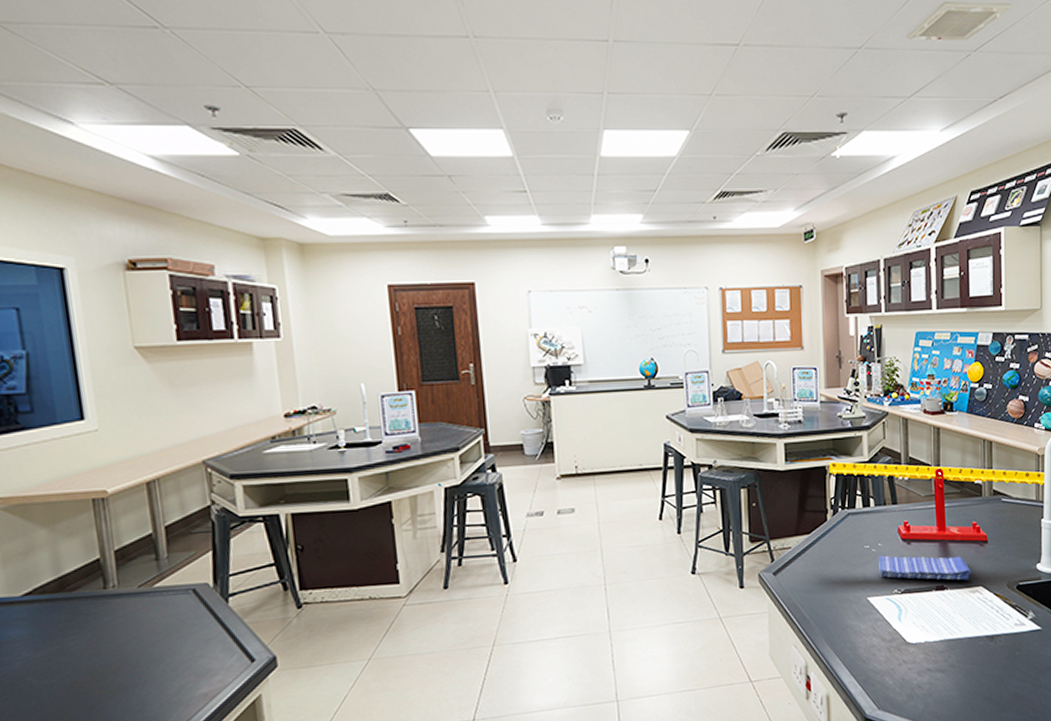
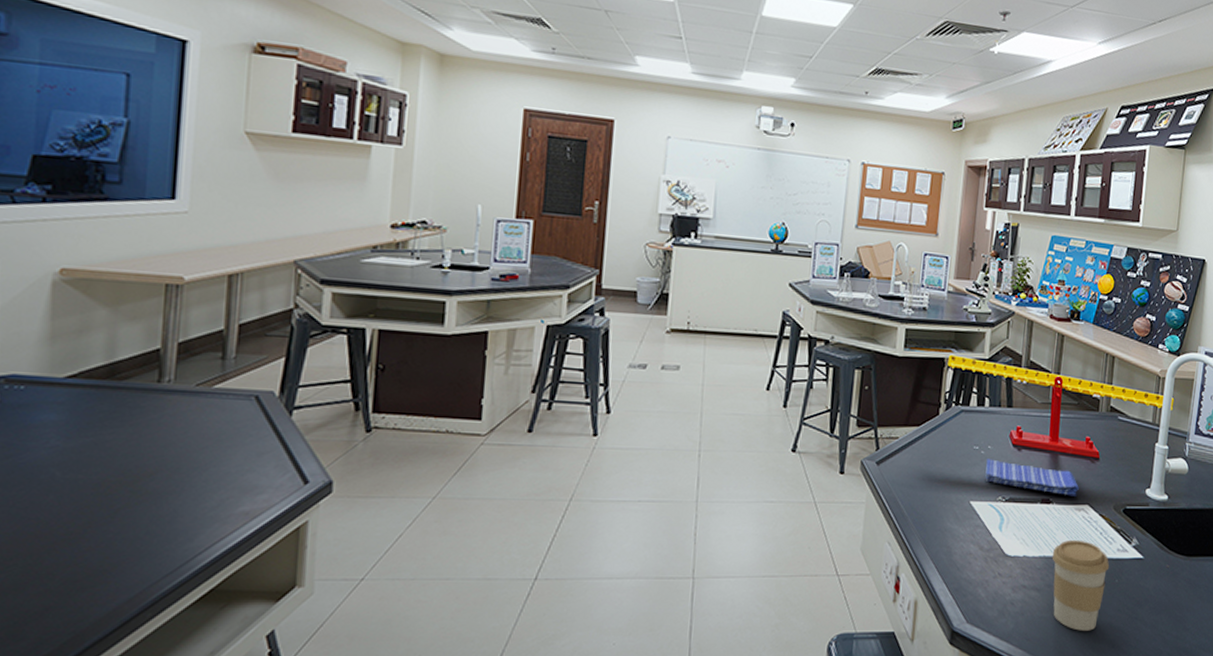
coffee cup: none [952,620,1009,704] -> present [1052,539,1110,631]

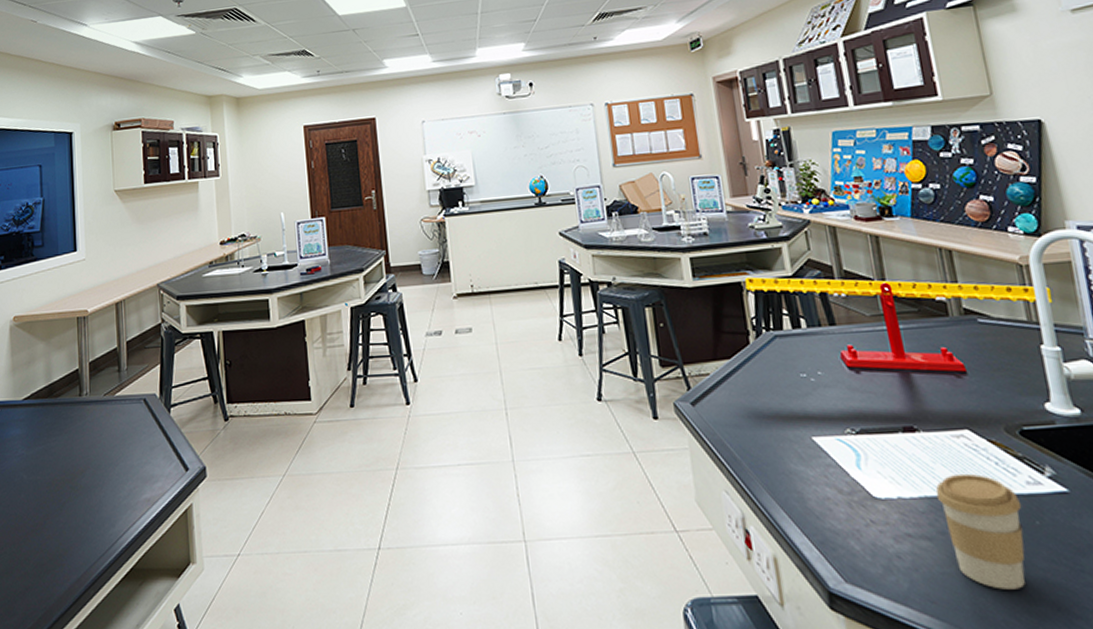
dish towel: present [985,459,1080,497] -> none [819,386,951,421]

